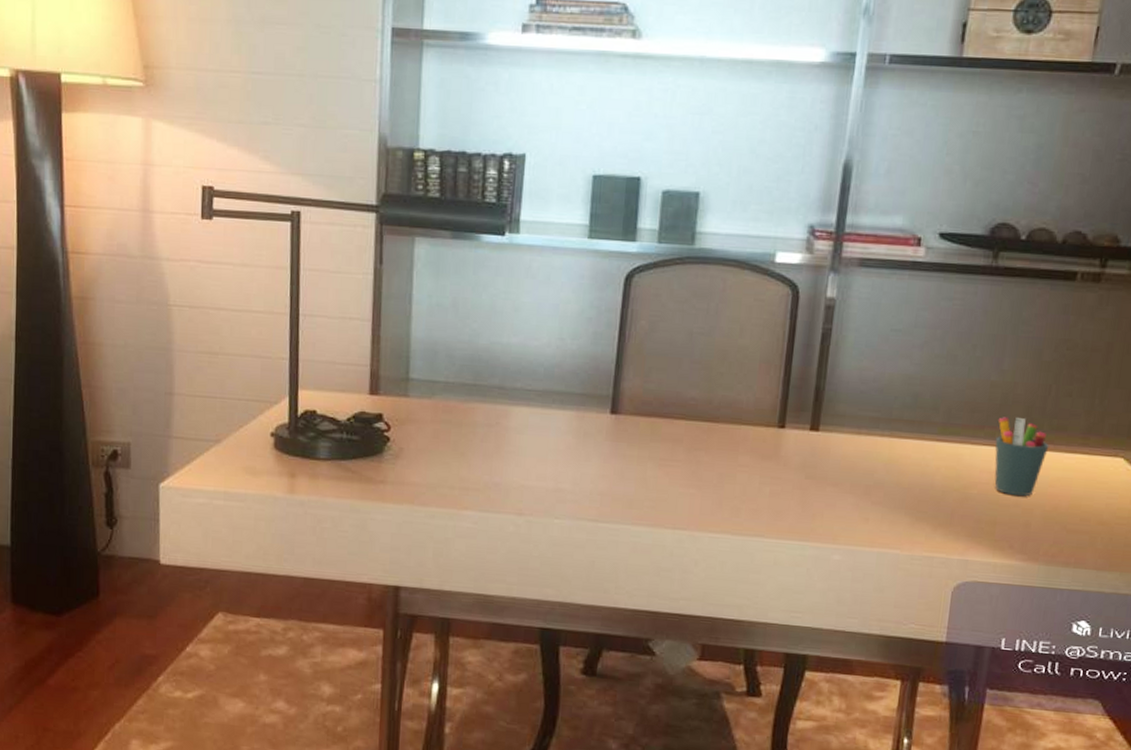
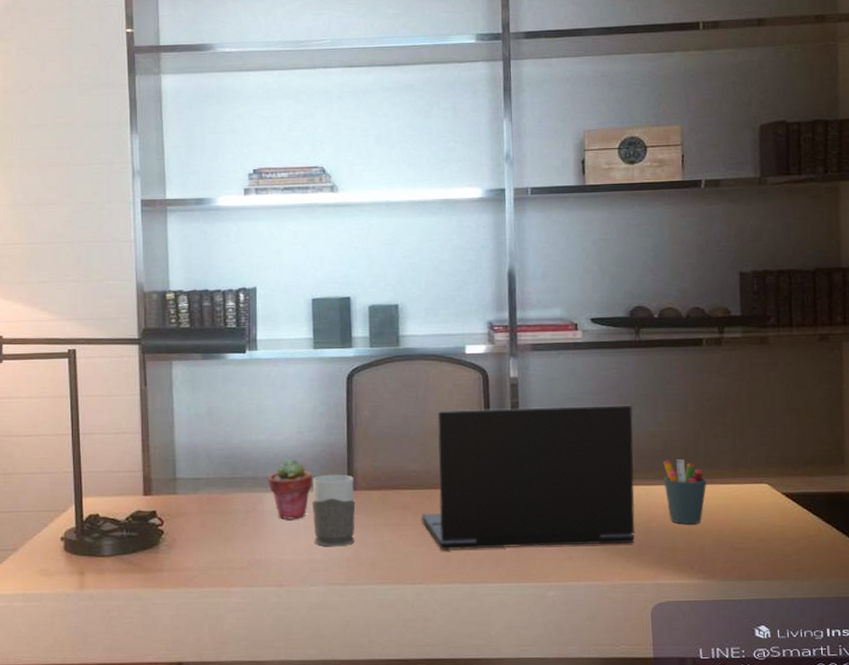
potted succulent: none [517,369,570,441] -> present [268,458,312,520]
mug: none [565,392,620,478] -> present [311,474,356,547]
laptop: none [694,330,972,510] -> present [422,405,635,551]

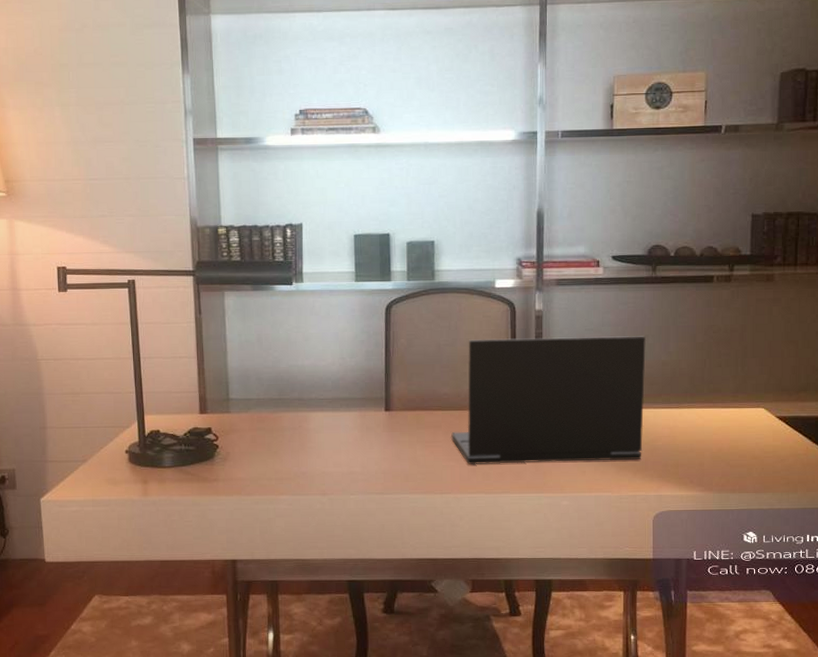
potted succulent: present [268,458,312,520] -> none [313,382,353,437]
mug: present [311,474,356,547] -> none [352,396,392,461]
pen holder: present [663,459,707,524] -> none [670,386,710,443]

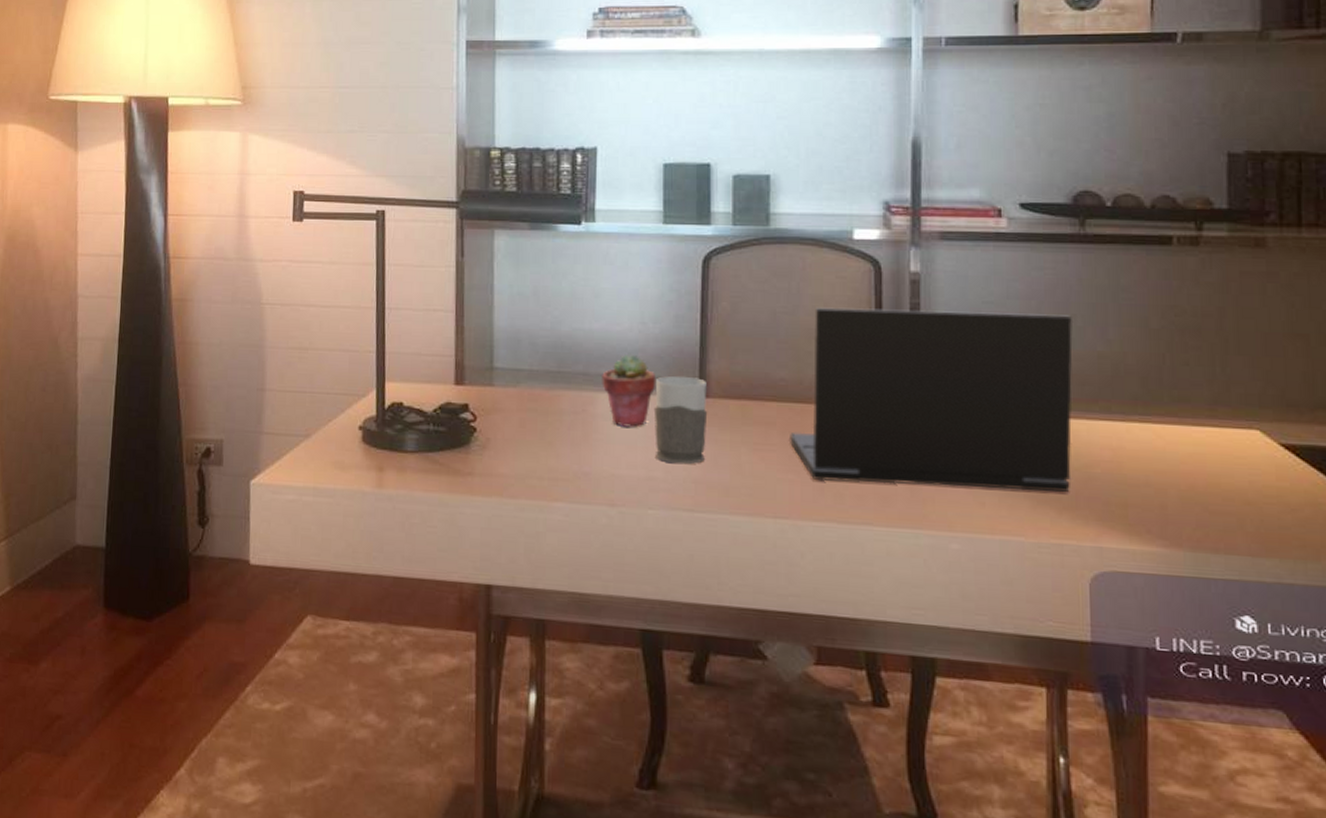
potted succulent: none [313,382,353,437] -> present [602,354,655,427]
mug: none [352,396,392,461] -> present [653,375,708,465]

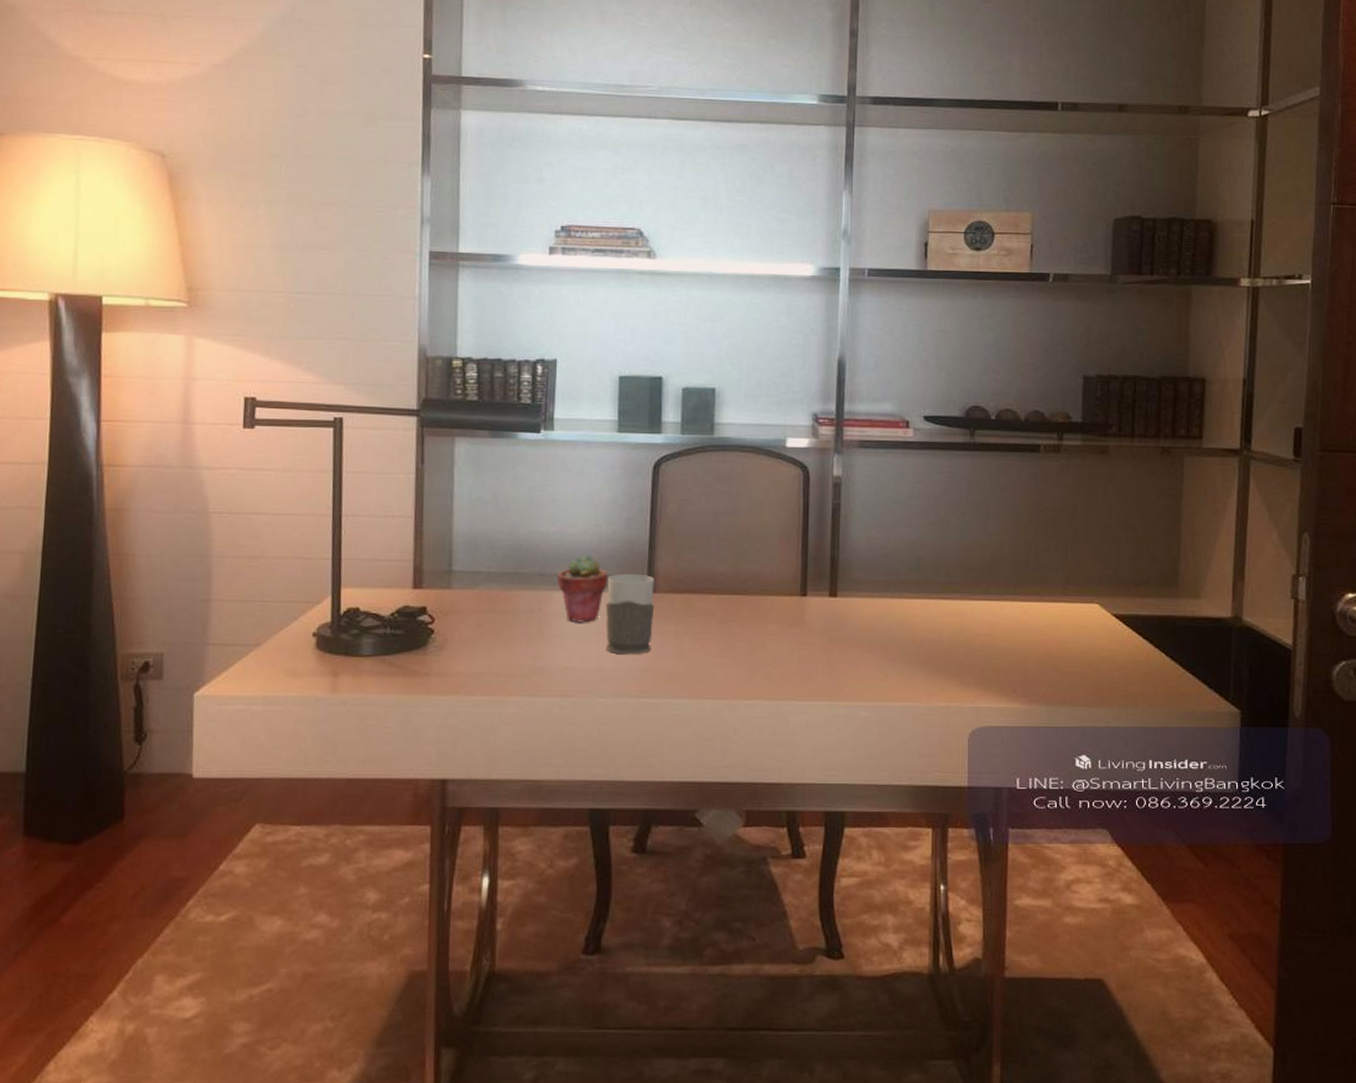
laptop: present [790,307,1073,492] -> none [727,508,962,664]

